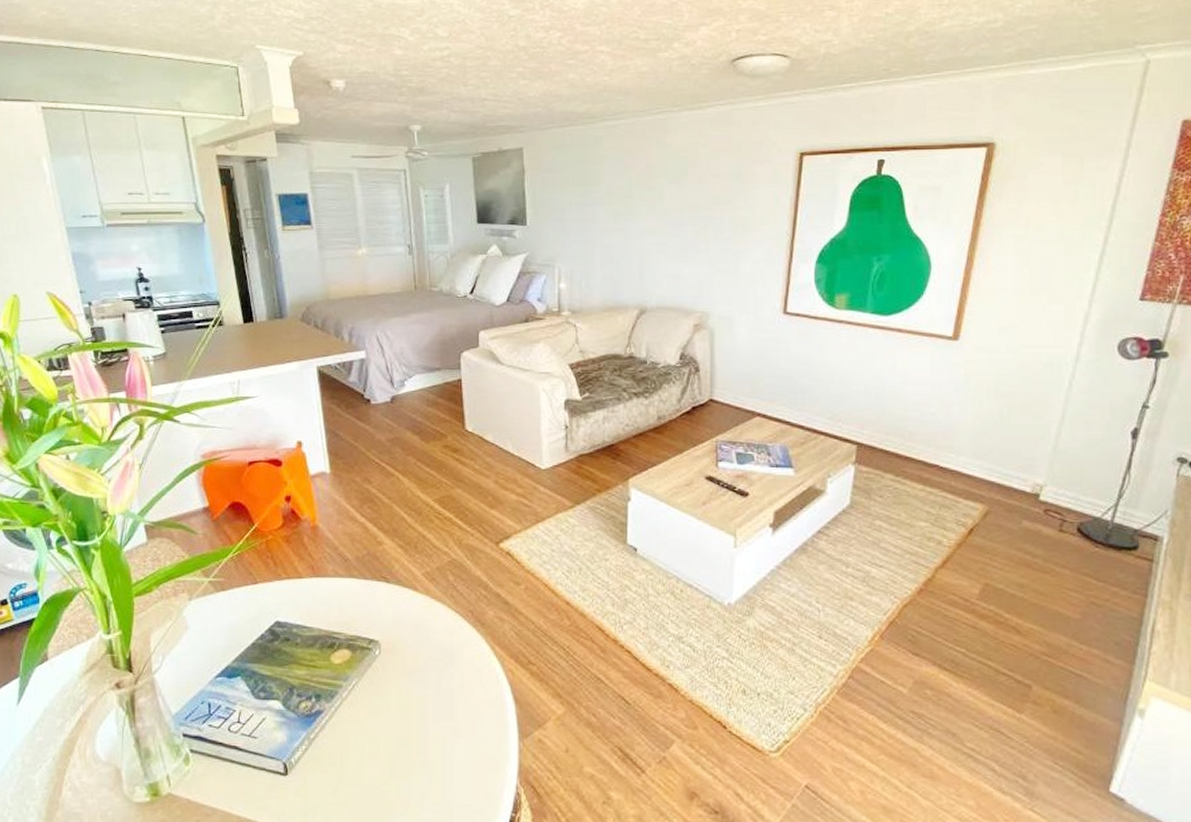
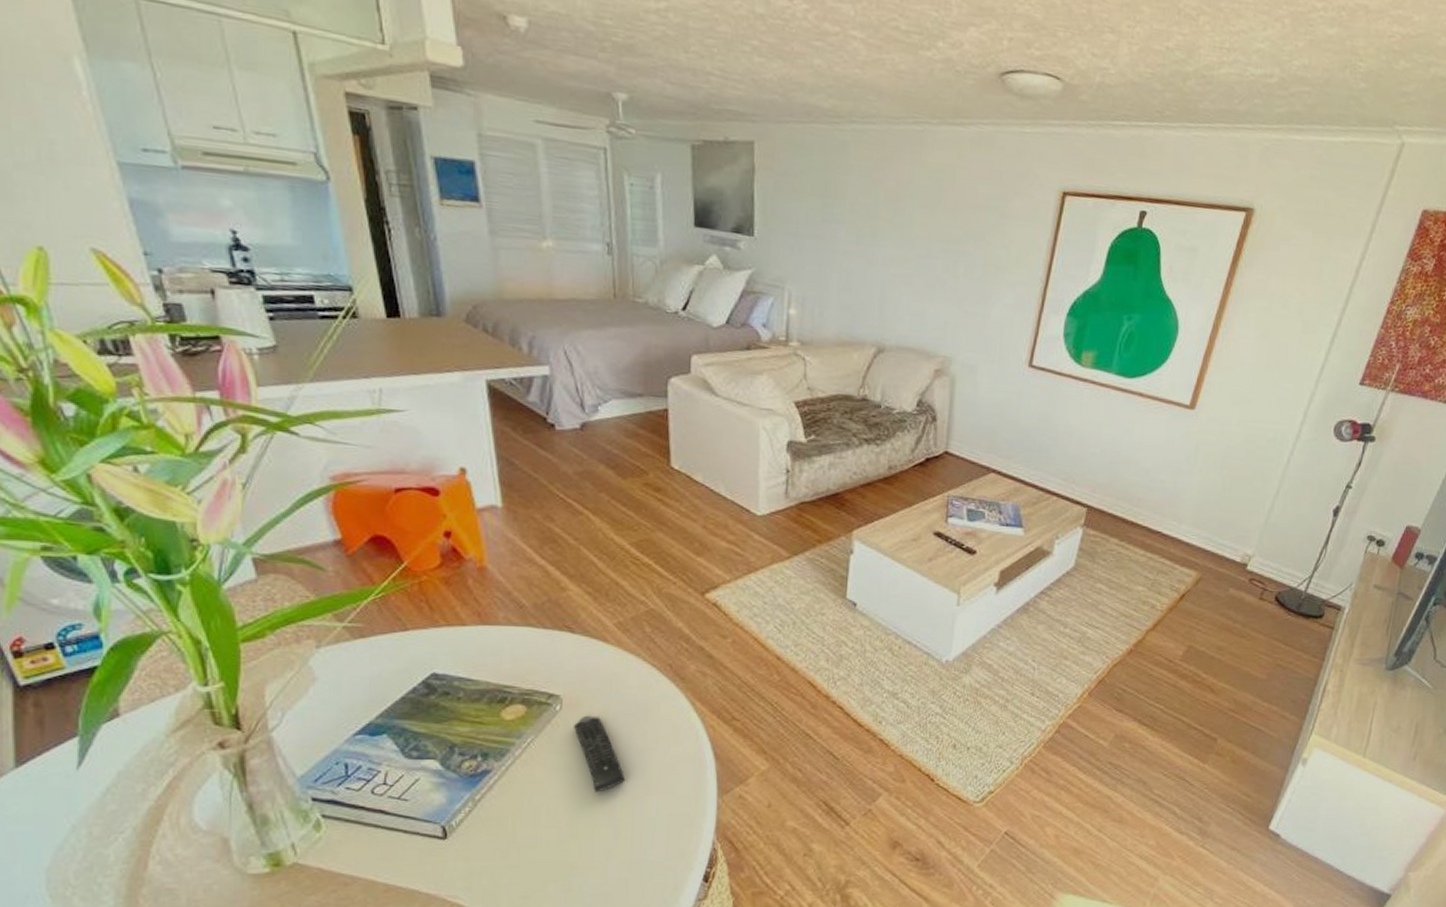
remote control: none [391,659,436,734] -> present [574,715,626,793]

